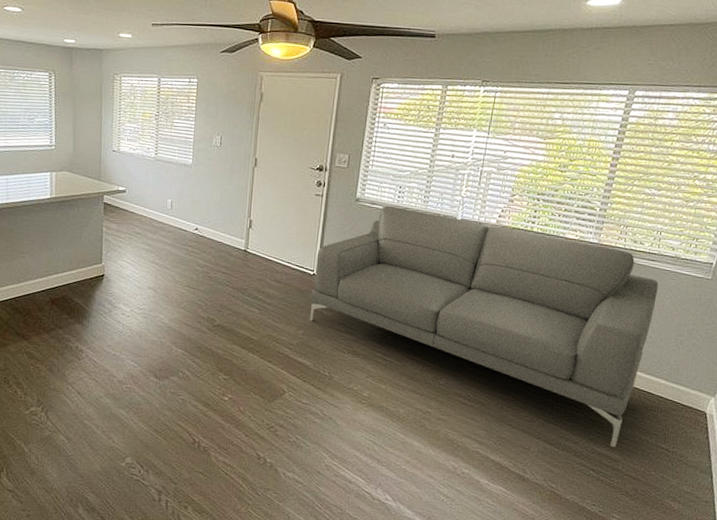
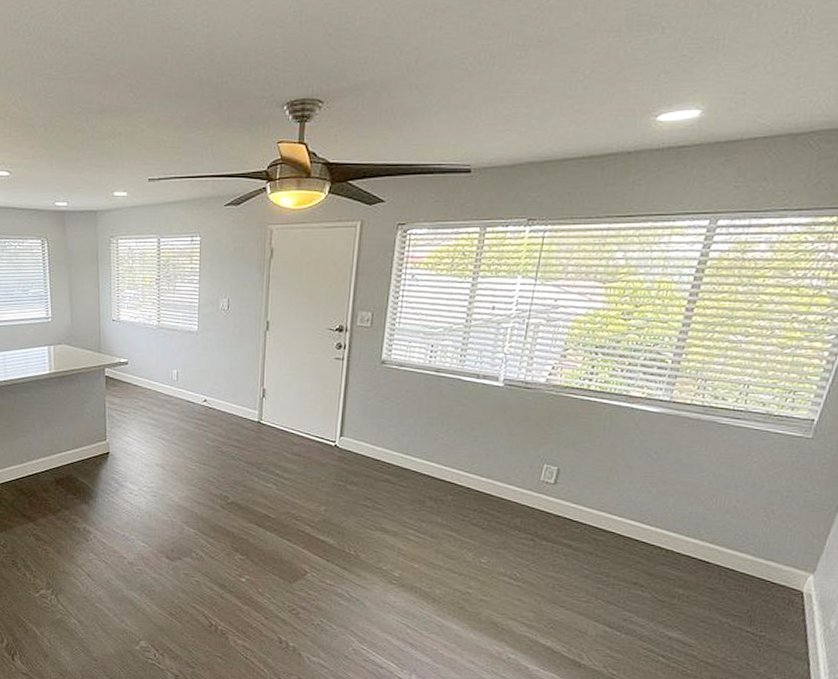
sofa: present [309,206,659,448] -> none [331,368,745,631]

